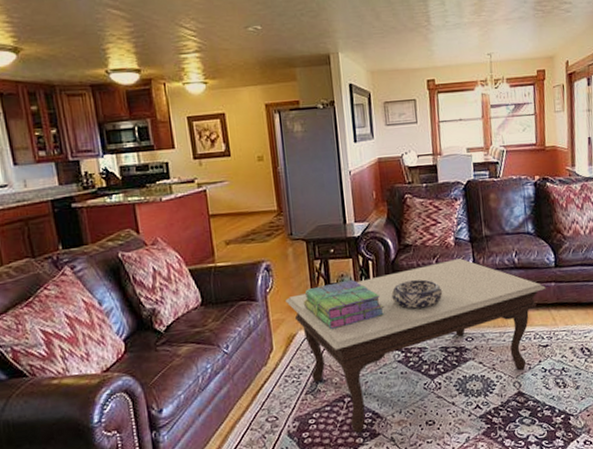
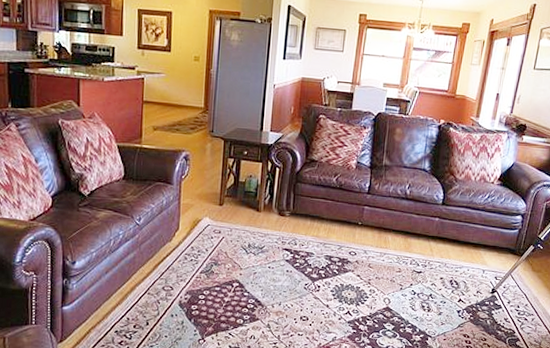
coffee table: present [285,258,546,433] -> none [197,180,430,314]
stack of books: present [304,279,385,330] -> none [213,181,283,222]
decorative bowl: present [391,279,443,309] -> none [291,192,337,219]

